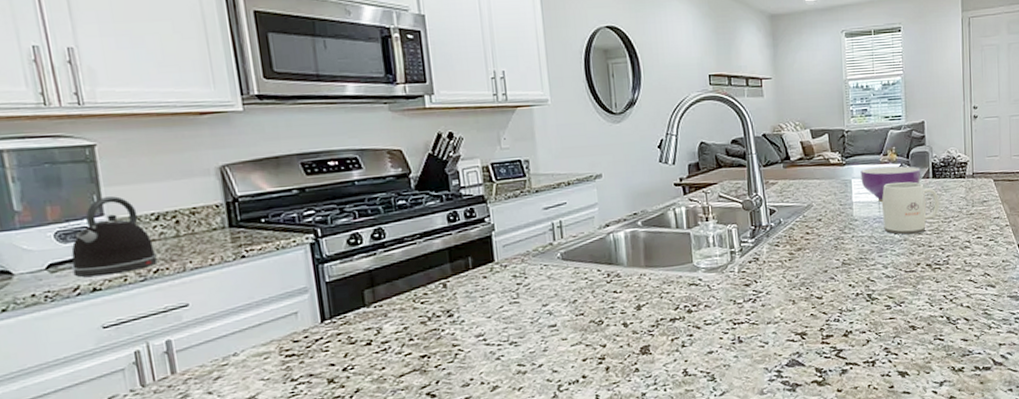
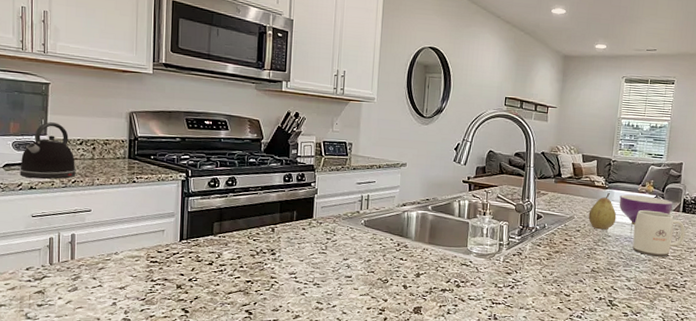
fruit: none [828,170,861,214] -> present [588,193,617,229]

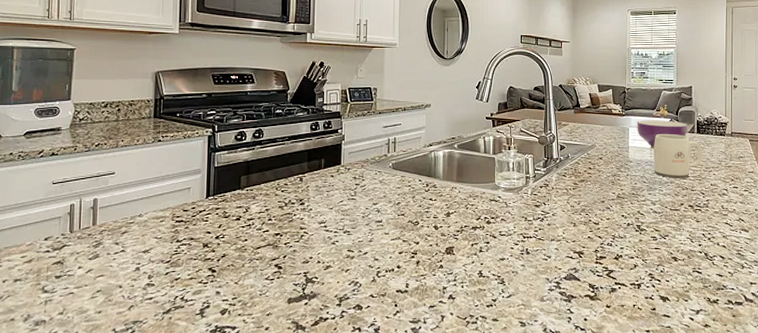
kettle: present [18,122,76,179] -> none [40,87,100,144]
fruit: present [588,193,617,229] -> none [609,120,636,155]

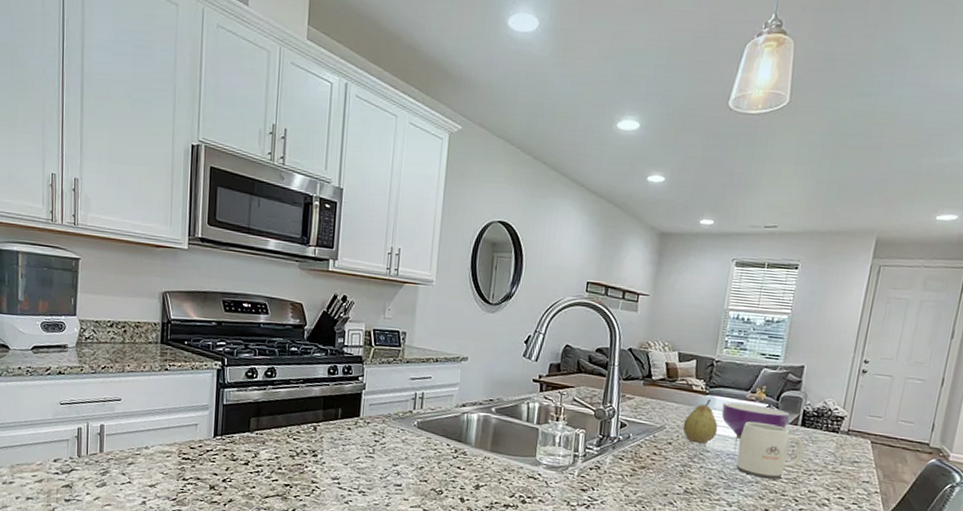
fruit: none [609,120,636,155] -> present [682,400,718,443]

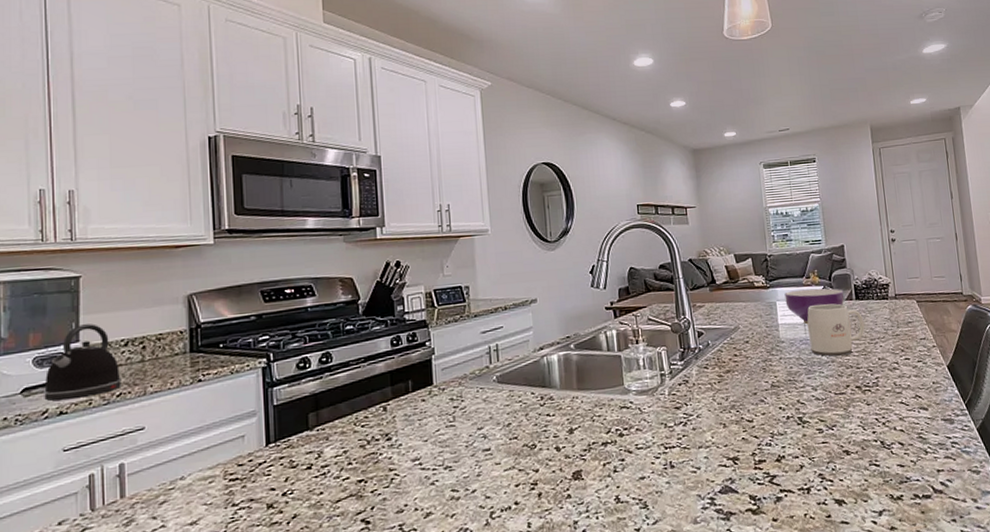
kettle: none [47,301,106,364] -> present [42,324,122,401]
fruit: present [682,400,718,443] -> none [754,293,787,336]

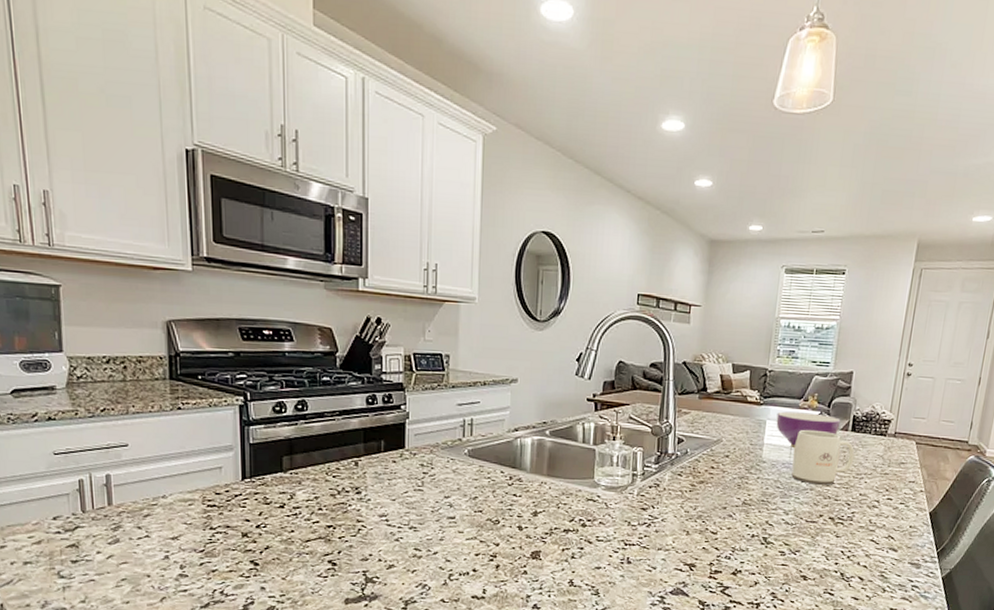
kettle: present [42,324,122,401] -> none [31,335,105,407]

